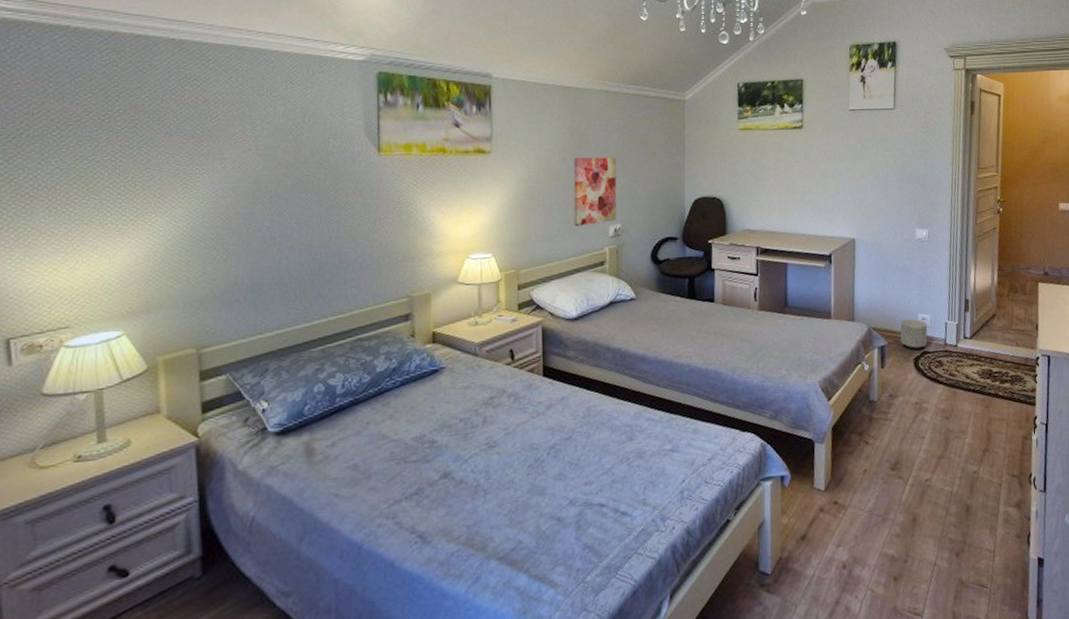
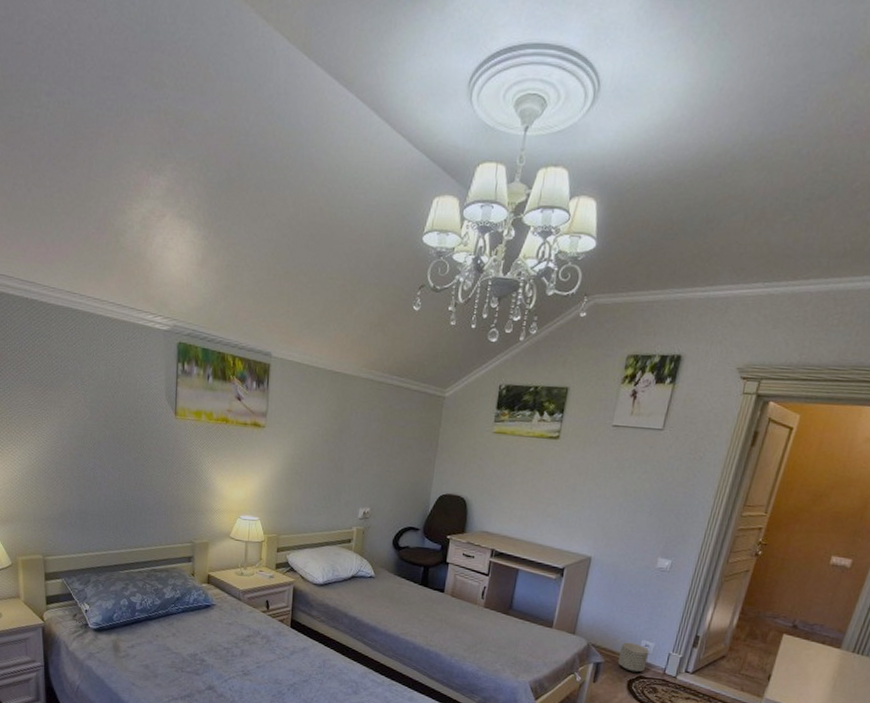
wall art: present [573,157,617,226] -> none [329,440,372,505]

